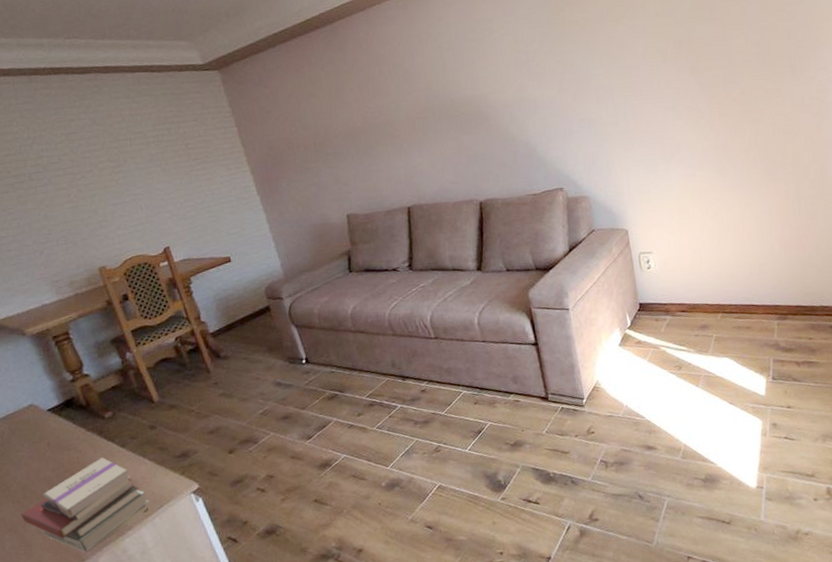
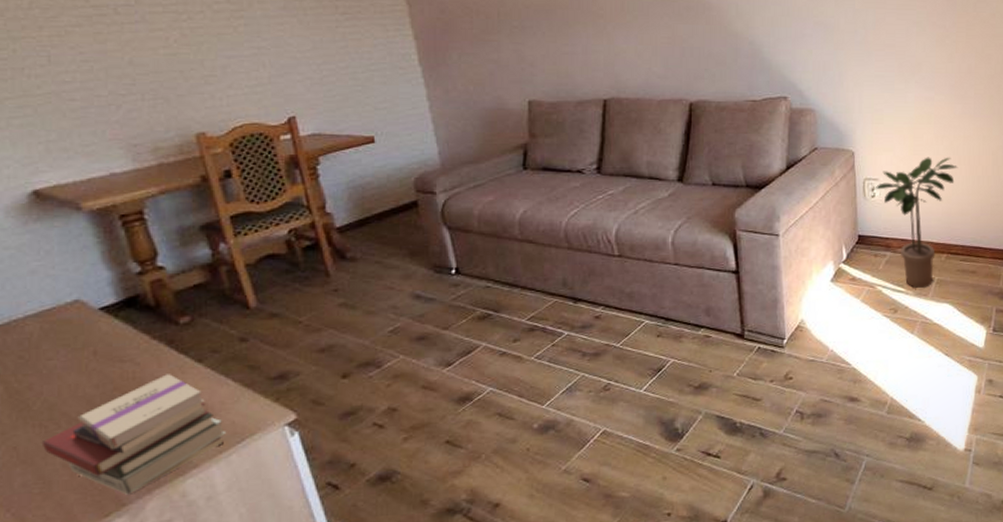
potted plant: none [649,226,725,346] -> present [875,157,959,288]

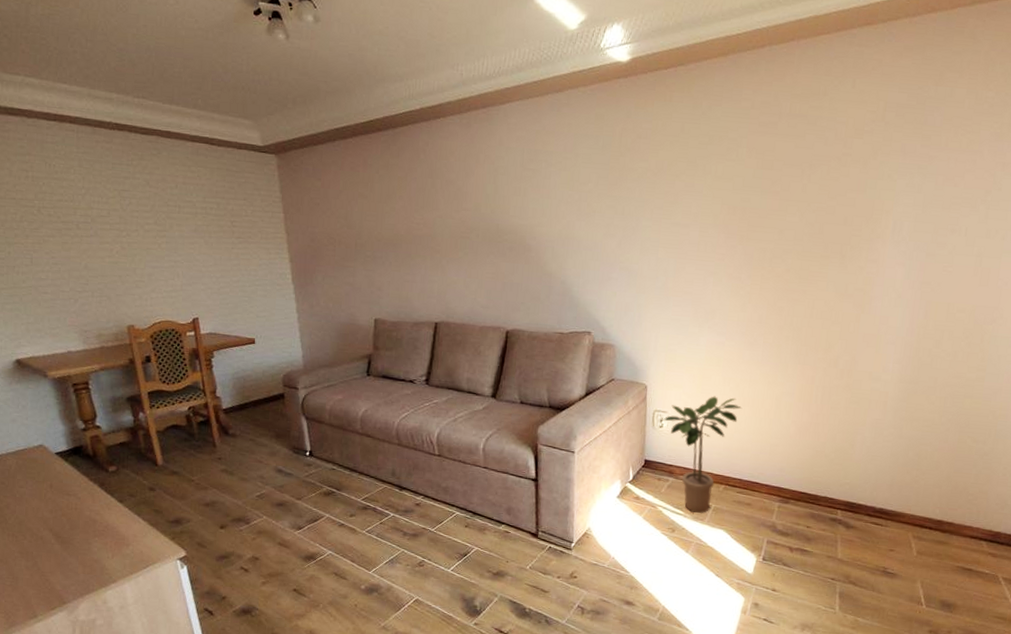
books: present [41,374,227,495] -> none [13,508,137,596]

